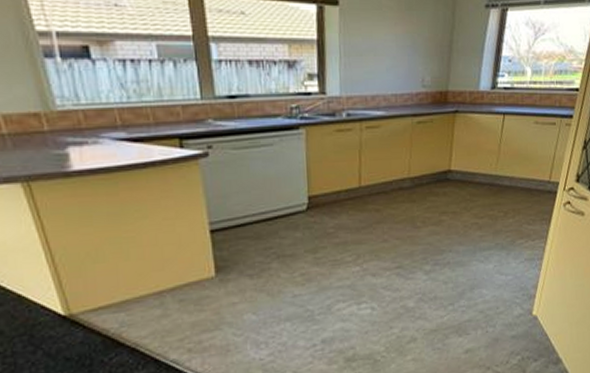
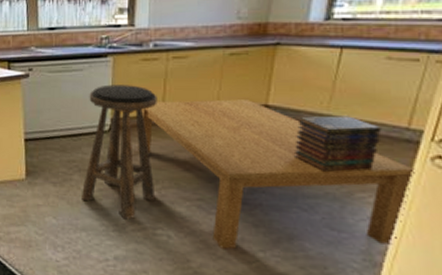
stool: none [282,158,358,300] -> present [82,84,157,220]
coffee table: none [338,166,554,310] -> present [138,99,415,249]
book stack: none [472,175,533,227] -> present [293,115,382,173]

